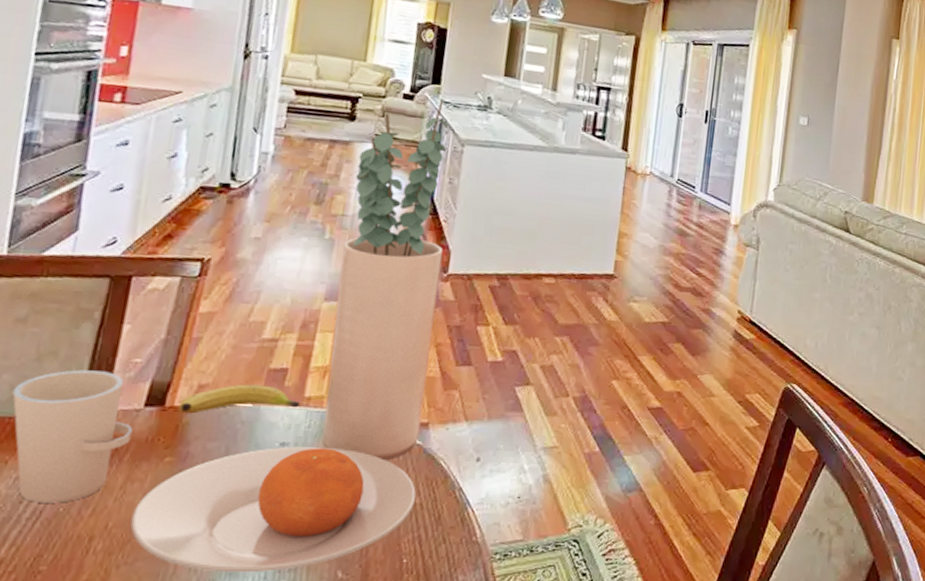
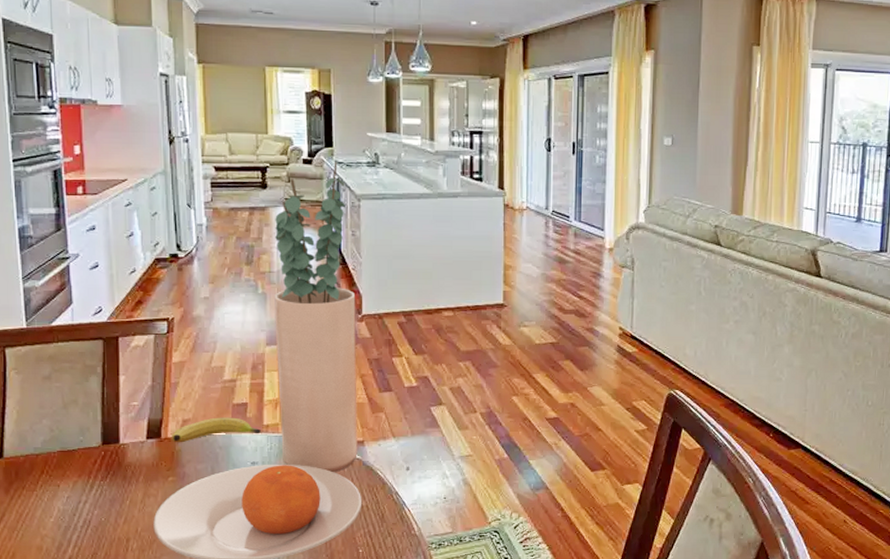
cup: present [12,370,133,503] -> none [52,413,142,515]

